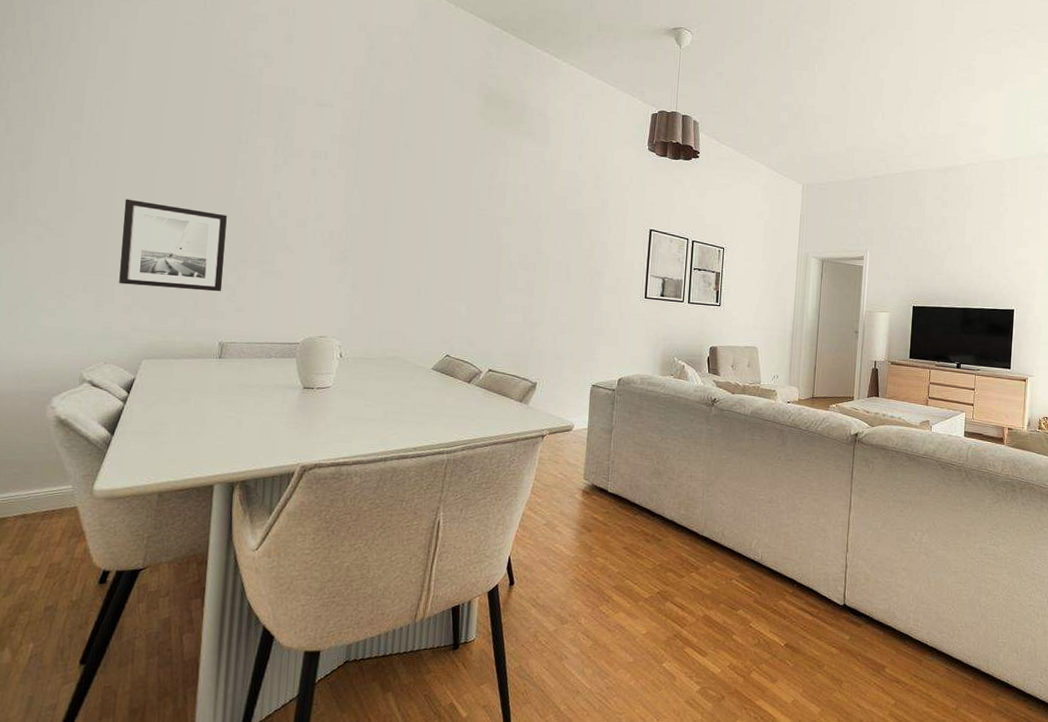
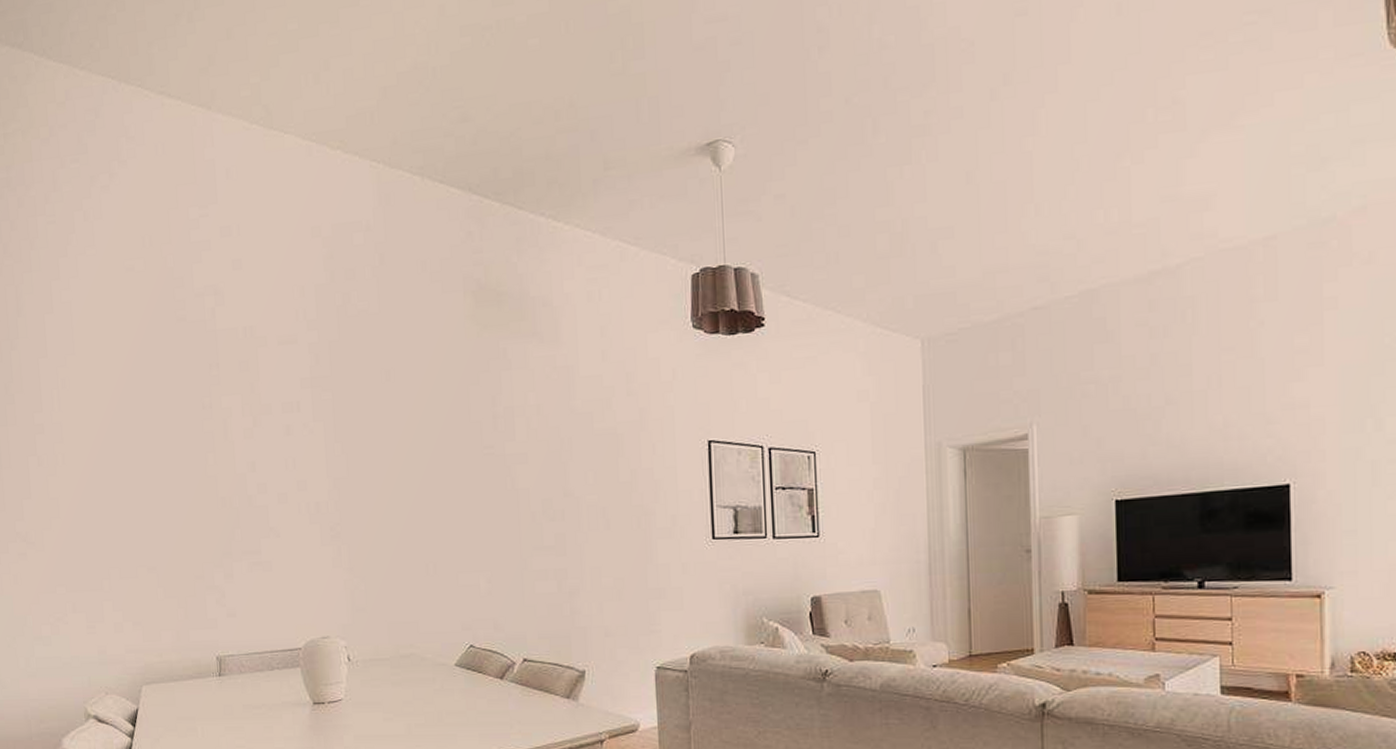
wall art: present [119,199,227,292] -> none [97,495,211,599]

